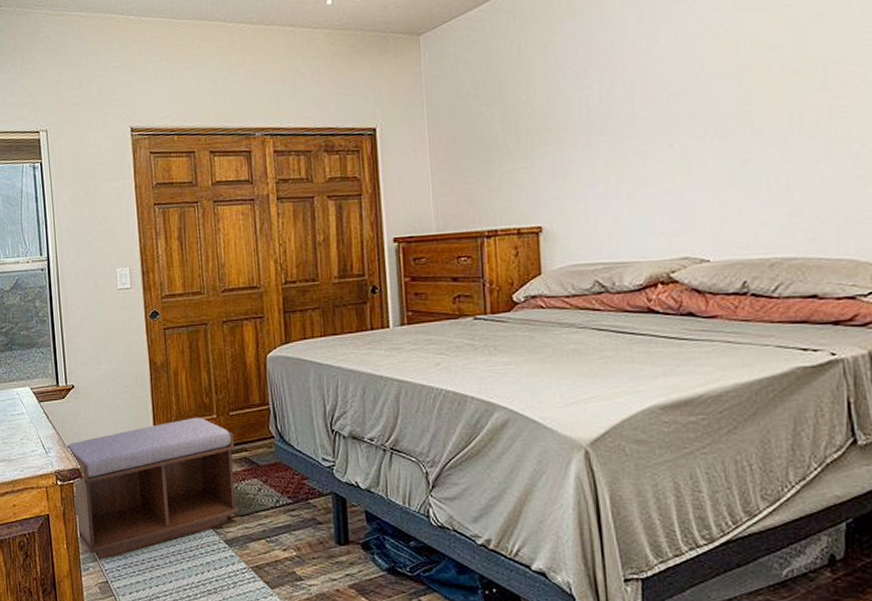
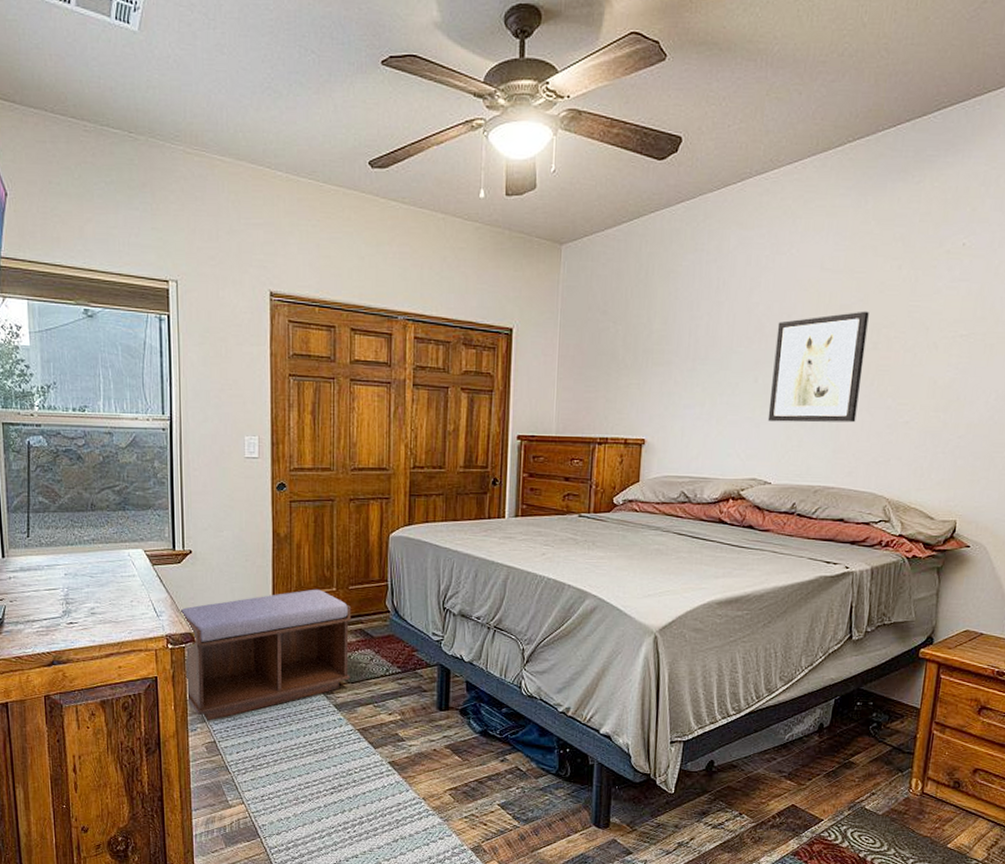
wall art: none [688,47,813,190] -> present [767,311,869,423]

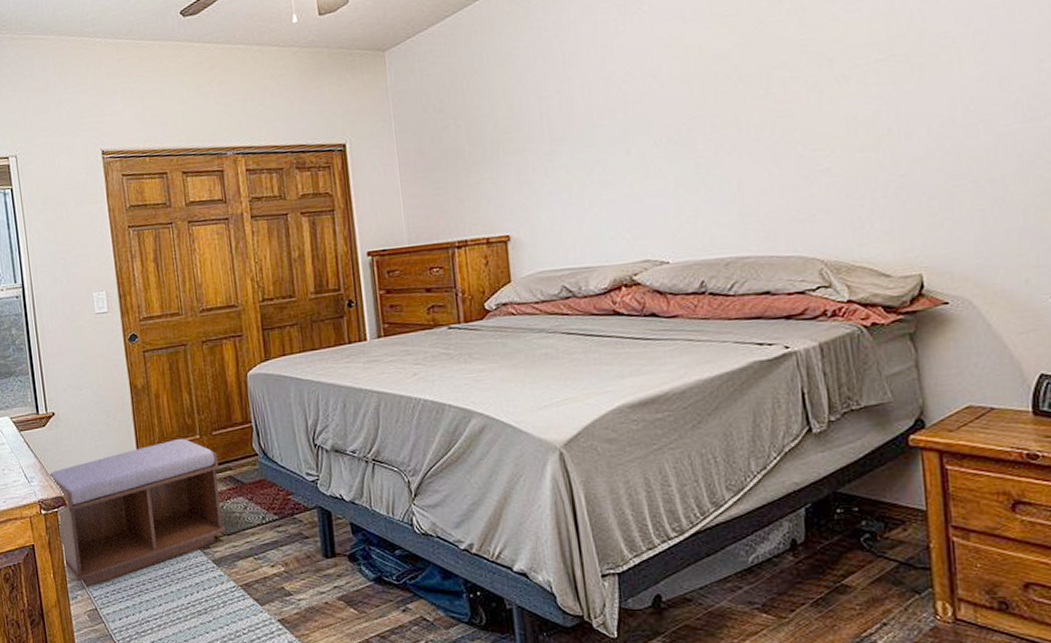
wall art: present [767,311,869,423] -> none [642,54,761,195]

